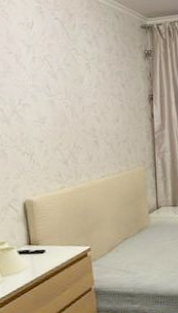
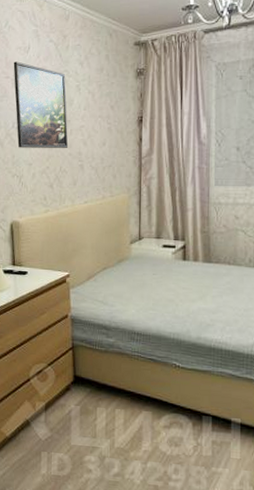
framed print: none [16,37,82,125] -> present [13,61,69,148]

